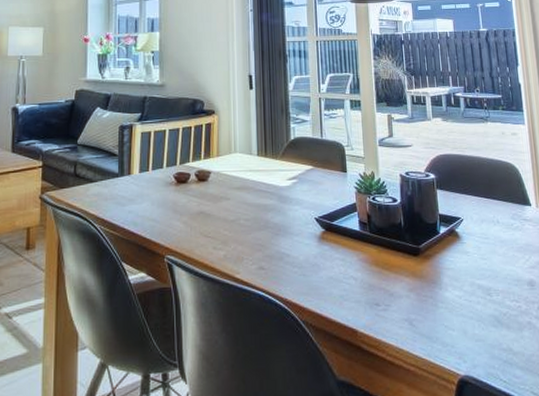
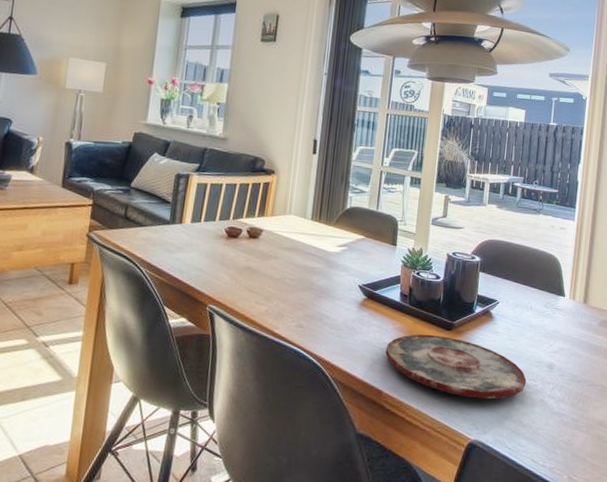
plate: none [353,262,509,328] -> present [385,334,527,400]

